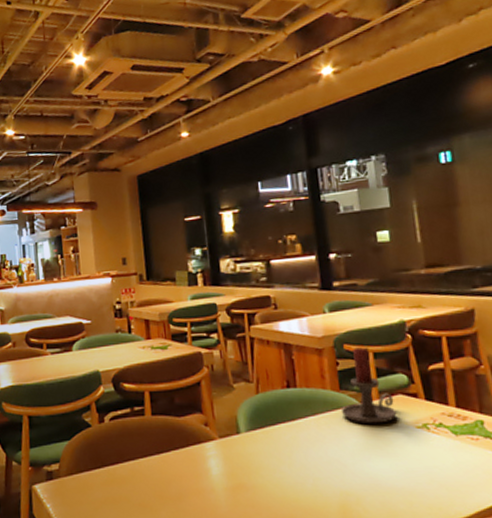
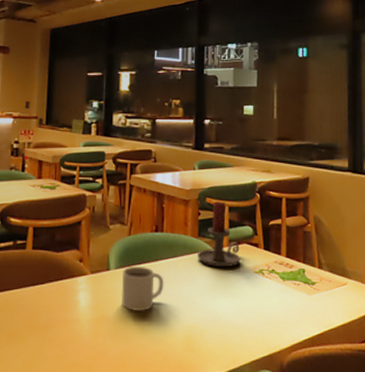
mug: none [255,427,306,479] -> present [120,266,164,312]

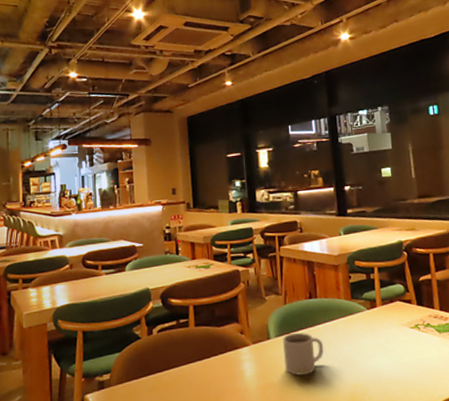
candle holder: present [197,201,241,268] -> none [352,263,396,327]

